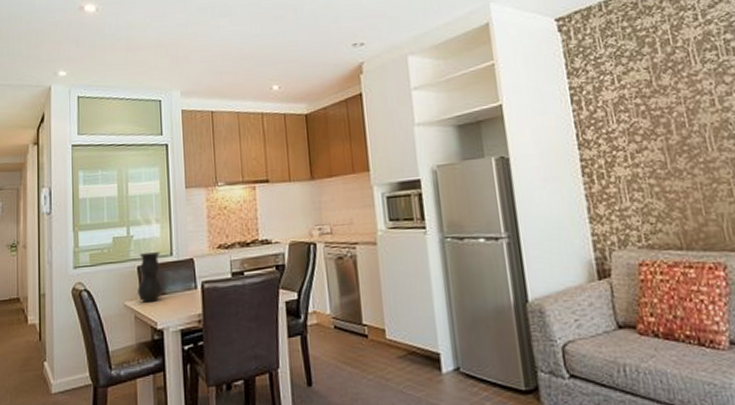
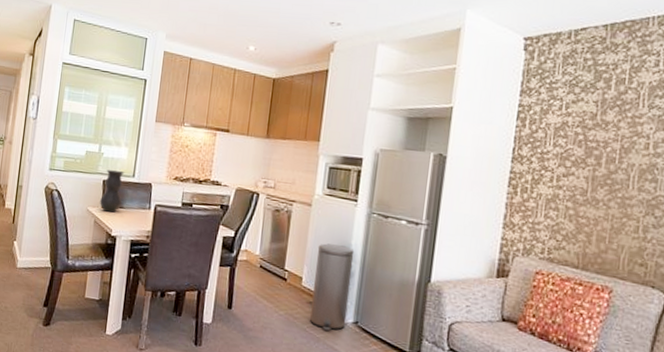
pedal bin: none [394,281,447,386] -> present [310,243,355,331]

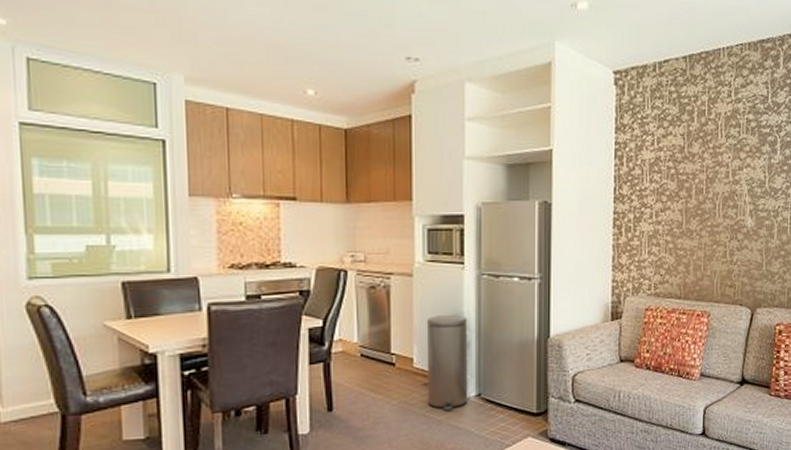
vase: present [100,169,125,213] -> none [122,266,158,323]

